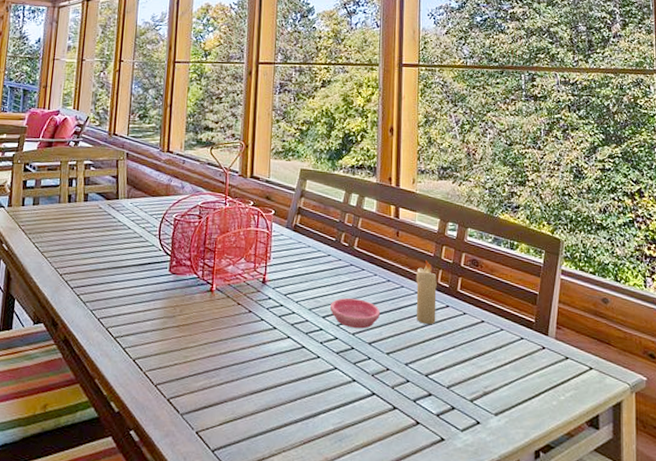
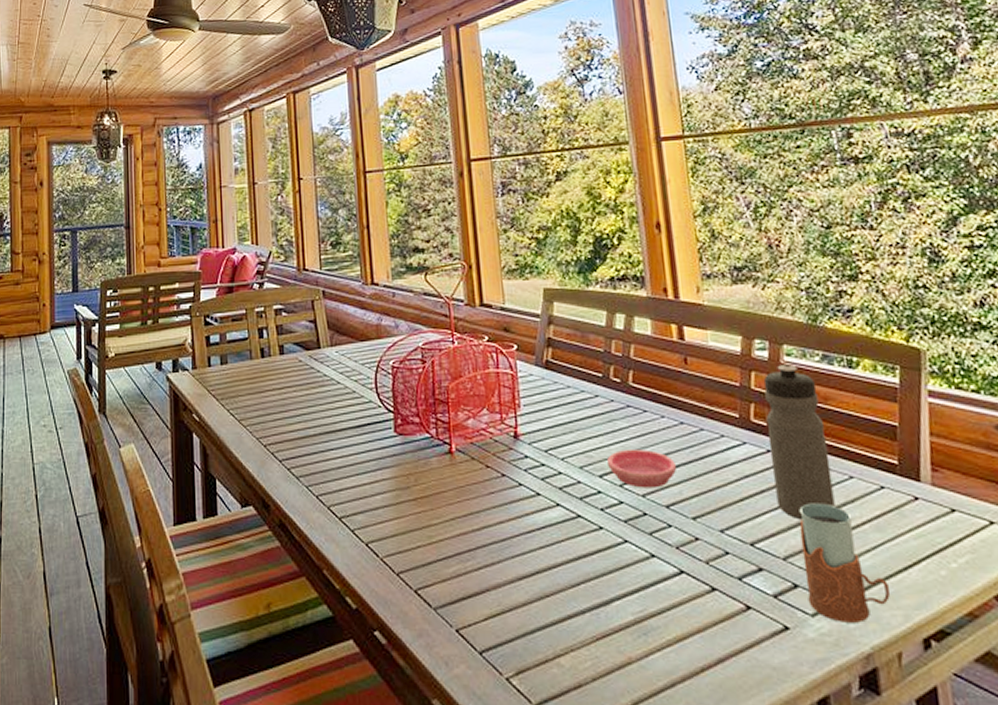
candle: present [415,260,437,325] -> none [718,392,755,478]
water bottle: none [448,243,489,359] -> present [763,365,835,520]
drinking glass: none [460,347,518,437] -> present [799,503,891,623]

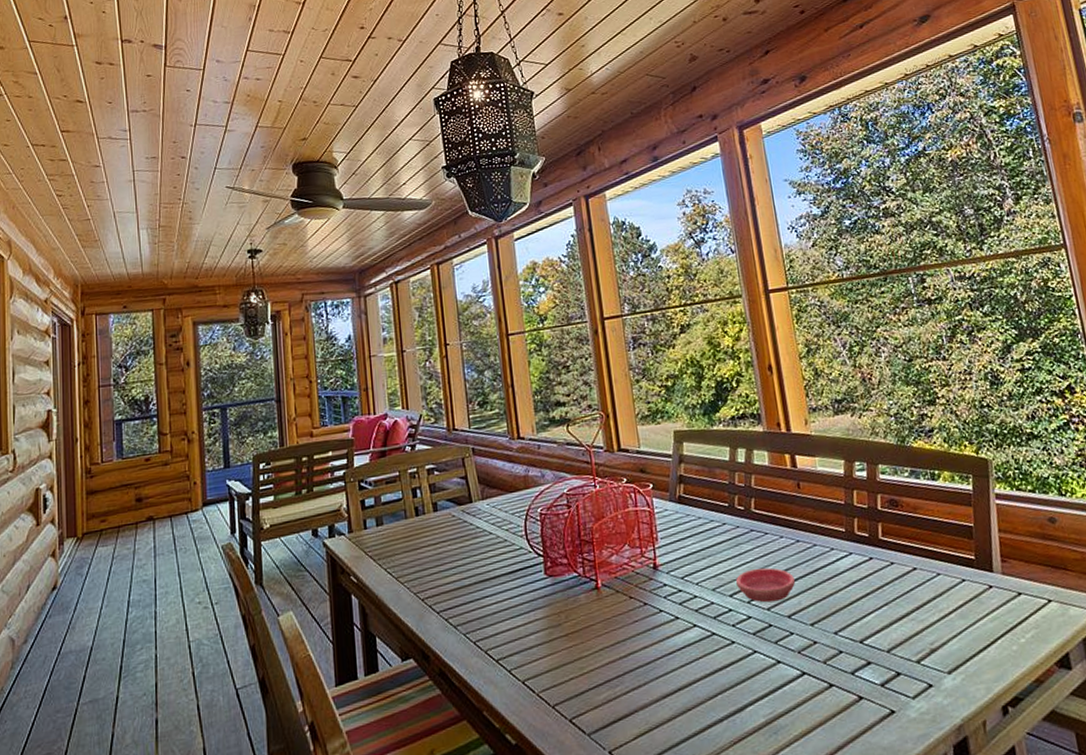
water bottle: present [763,365,835,520] -> none [863,481,927,616]
drinking glass: present [799,503,891,623] -> none [898,599,975,701]

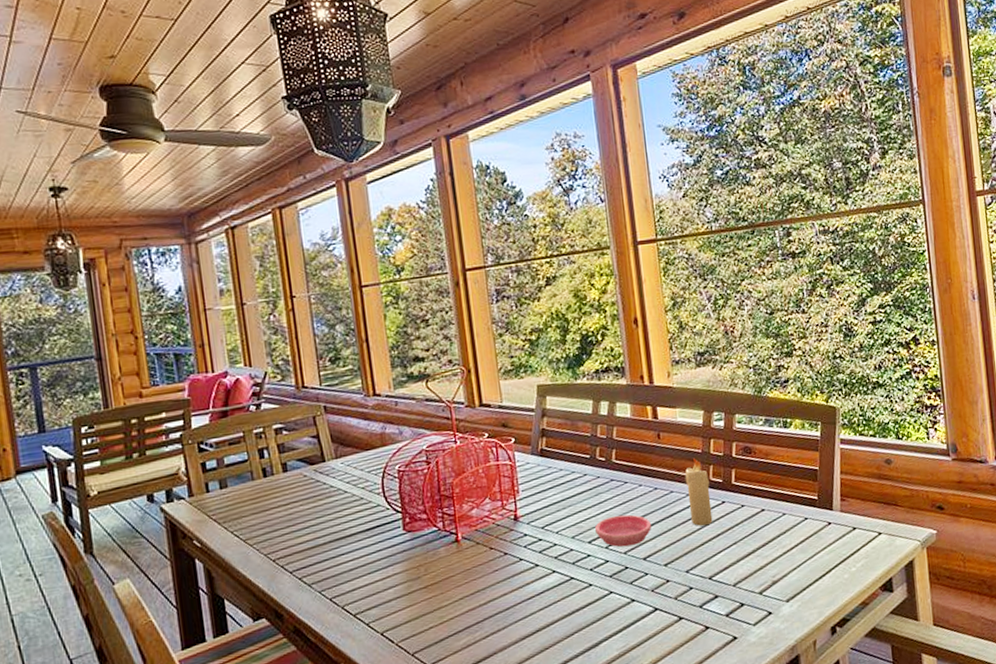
candle: none [828,510,861,584] -> present [685,458,713,526]

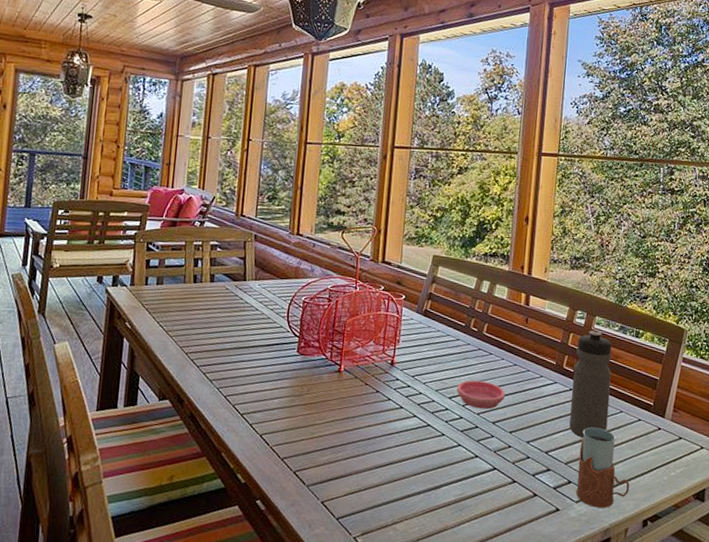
candle: present [685,458,713,526] -> none [540,346,562,407]
water bottle: none [720,430,772,554] -> present [569,330,612,438]
drinking glass: none [745,537,810,626] -> present [576,427,630,508]

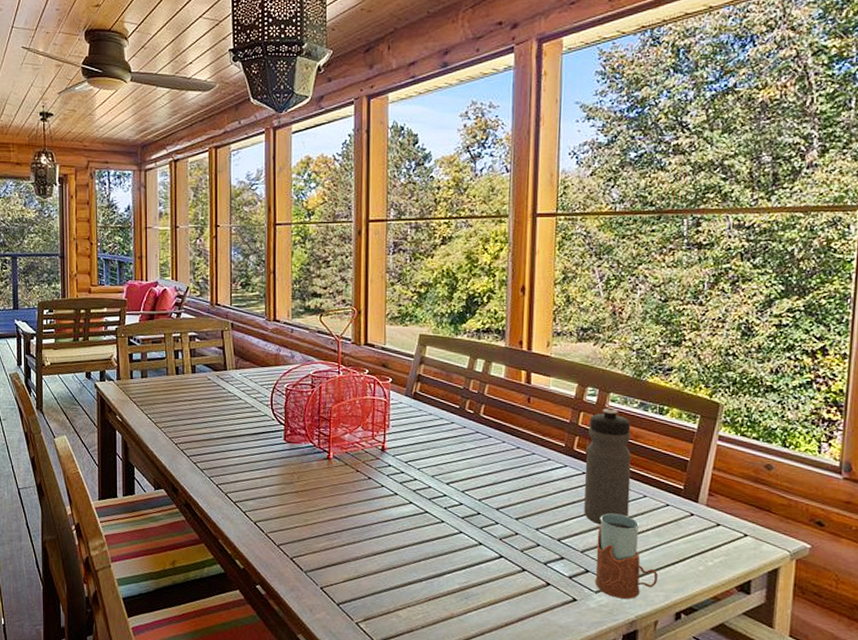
saucer: present [457,380,505,409] -> none [455,464,508,495]

